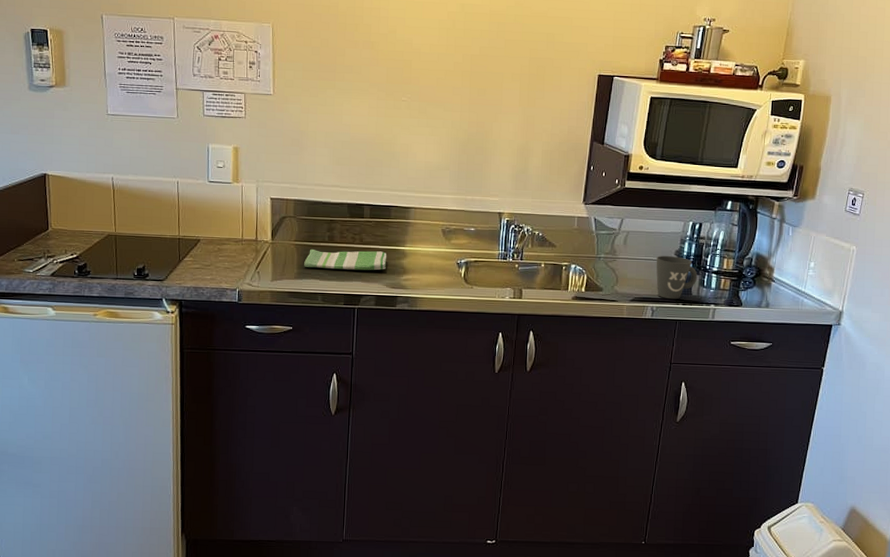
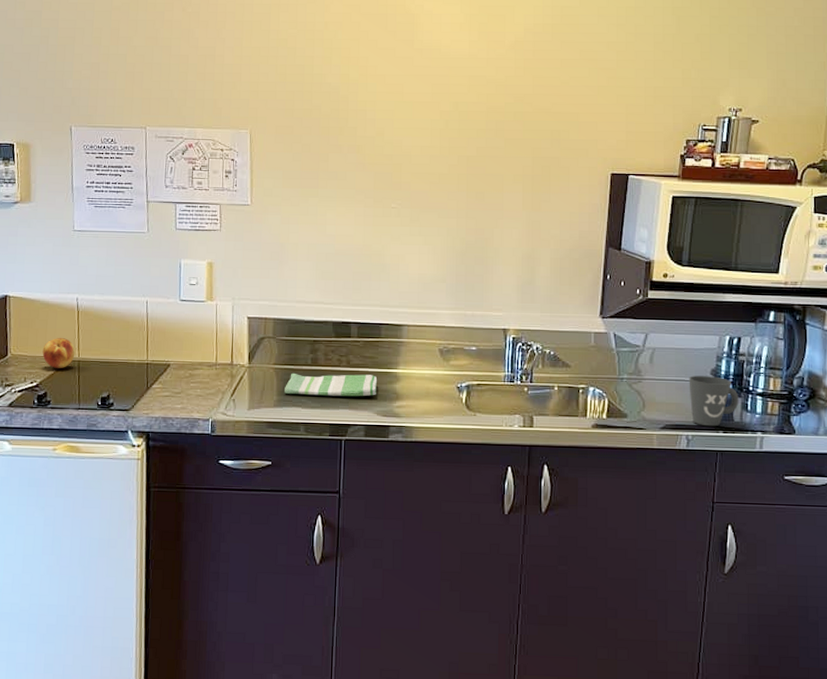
fruit: none [81,214,112,242] -> present [42,338,75,368]

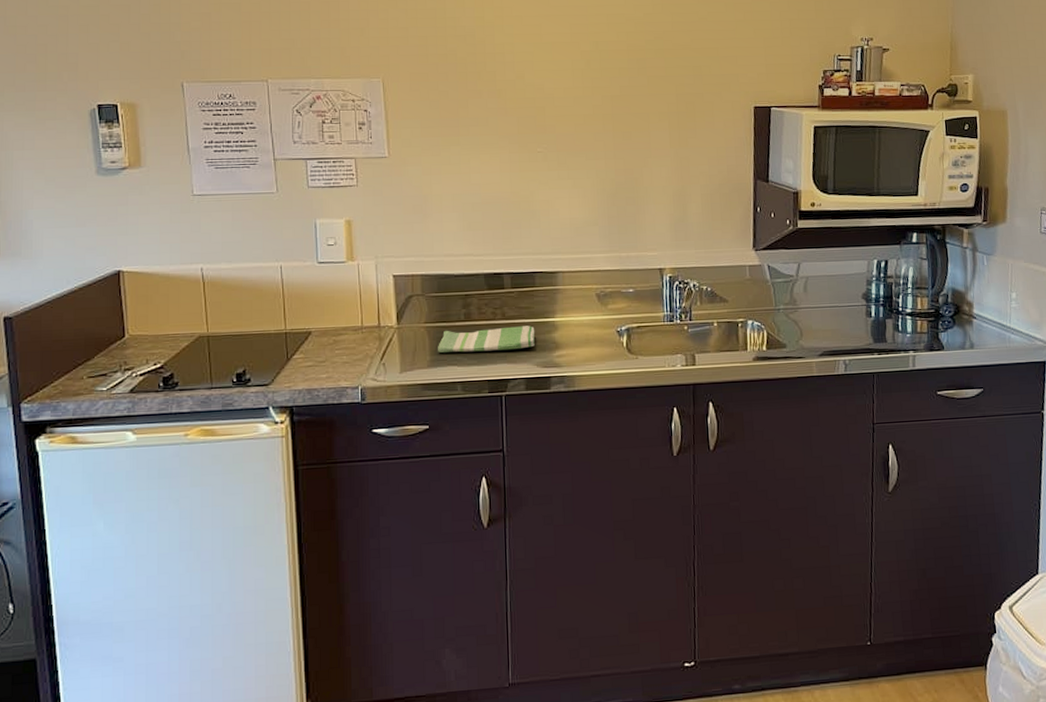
fruit: present [42,338,75,368] -> none [165,313,203,346]
mug: present [689,376,739,427] -> none [842,300,891,350]

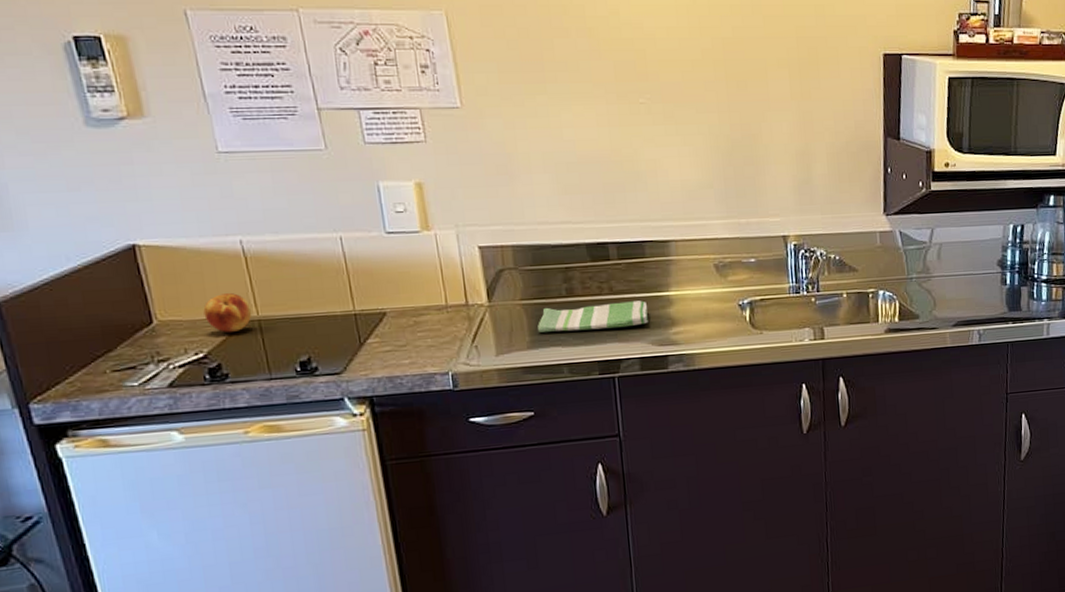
fruit: none [165,313,203,346] -> present [203,293,253,332]

